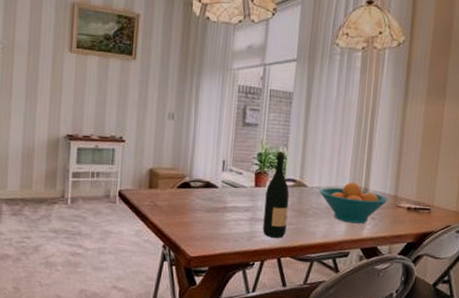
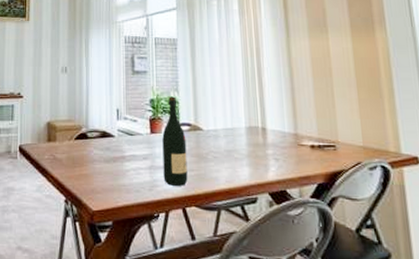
fruit bowl: present [320,182,388,224] -> none [216,122,289,166]

